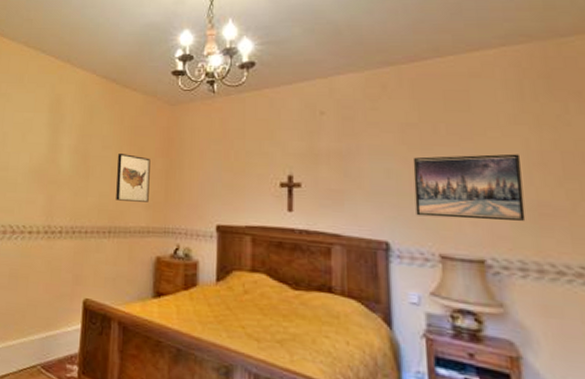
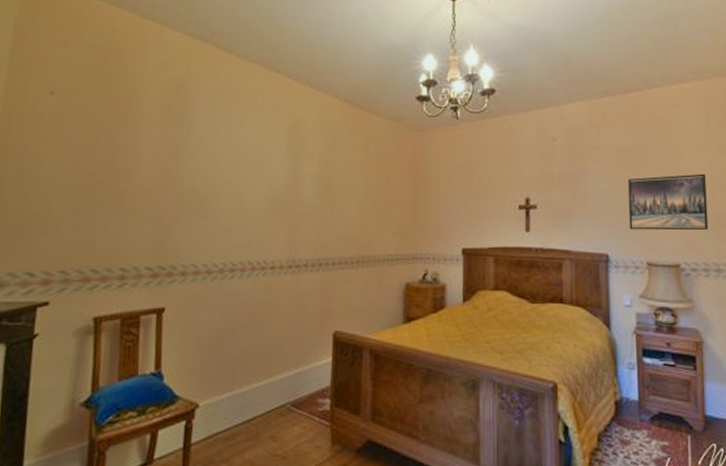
wall art: present [116,154,150,202] -> none [363,181,397,230]

